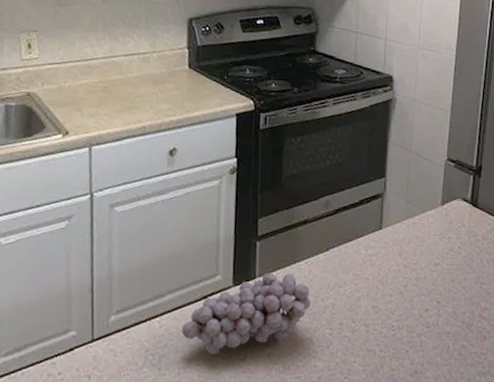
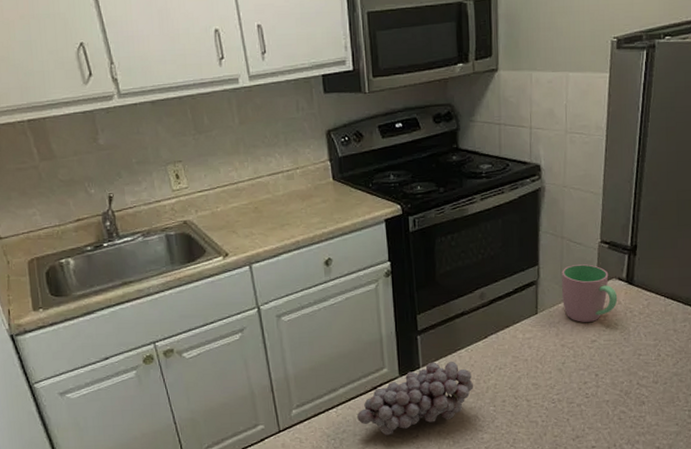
cup: none [407,180,462,243] -> present [562,264,618,322]

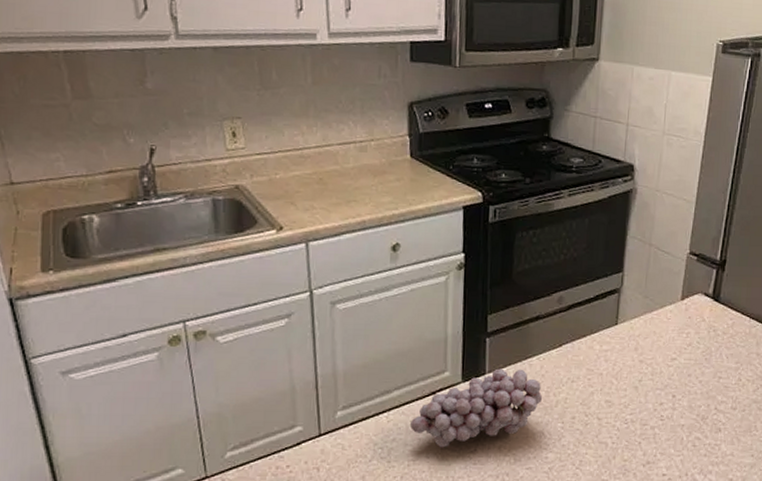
cup: present [562,264,618,322] -> none [645,275,702,338]

